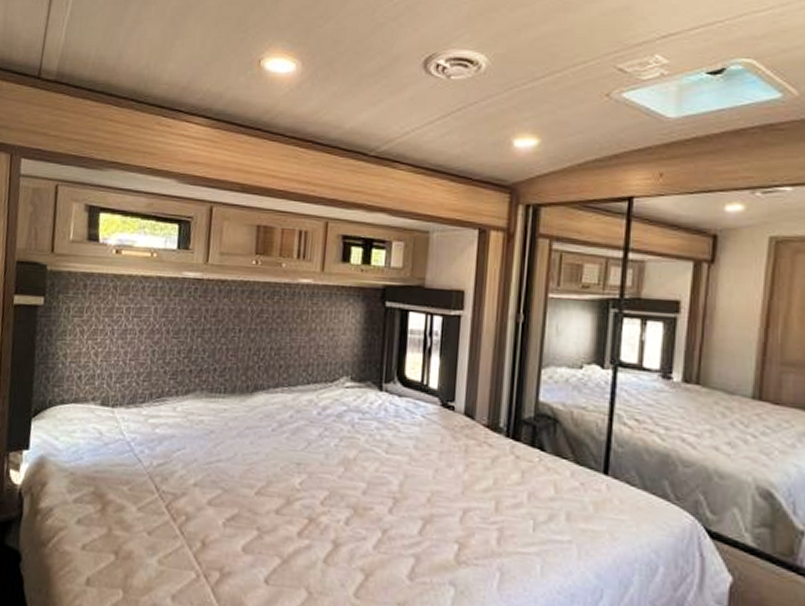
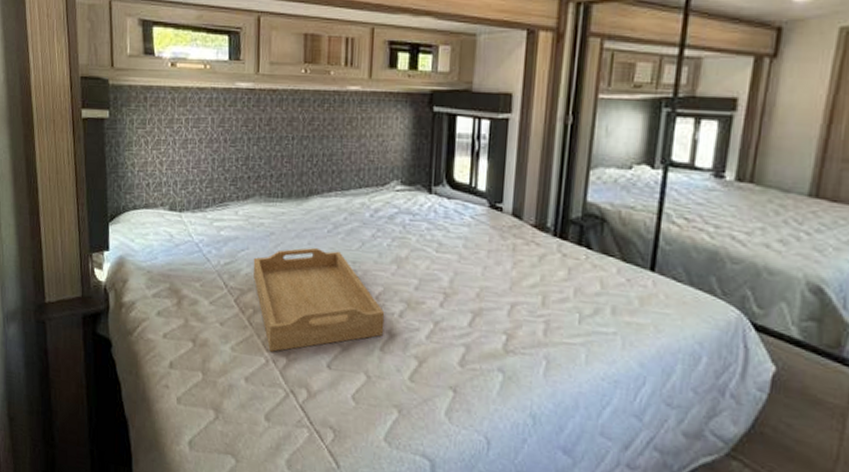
serving tray: none [188,447,330,565] -> present [253,247,385,352]

